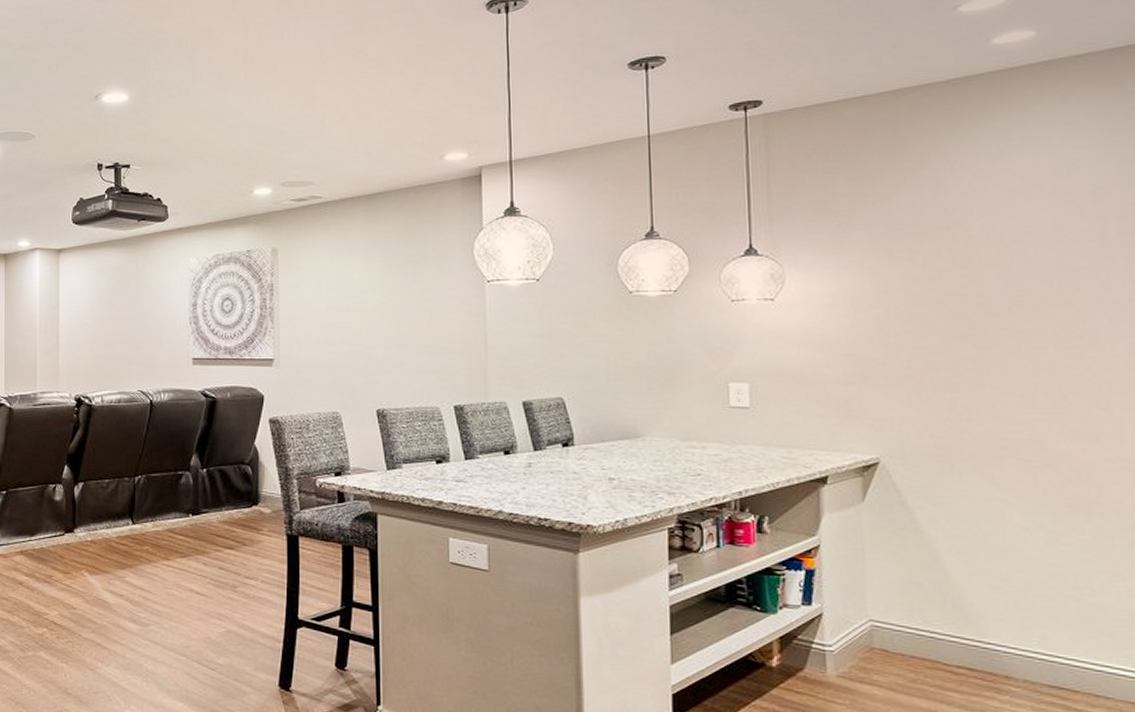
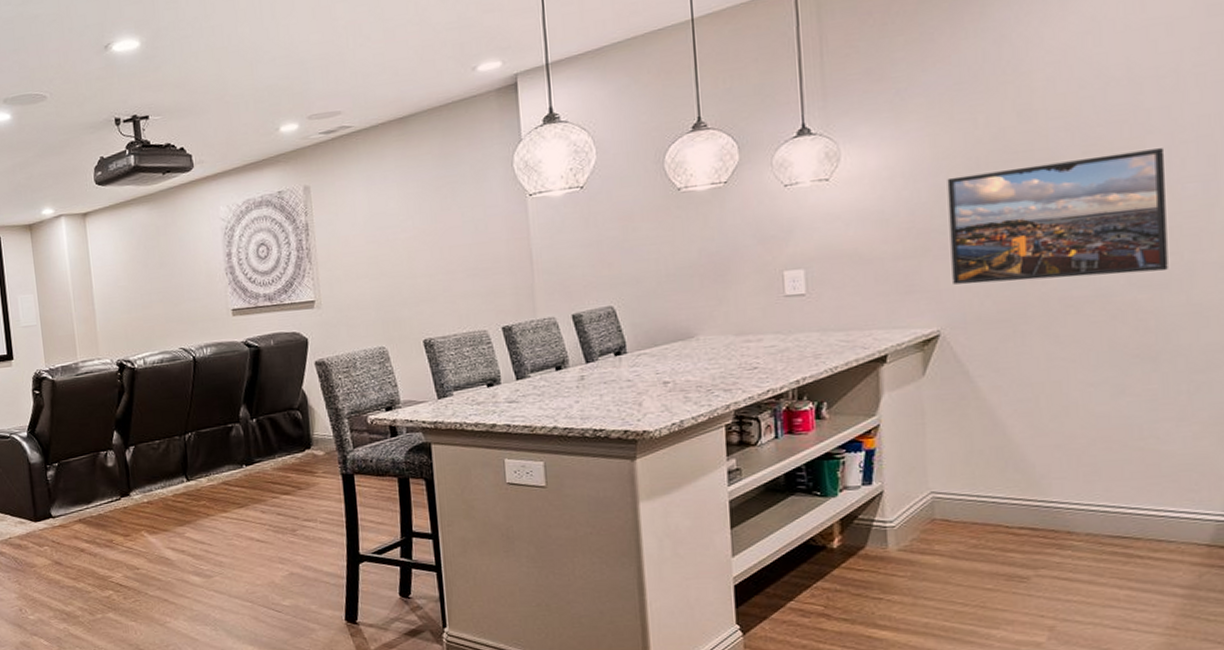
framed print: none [886,307,1099,424] -> present [947,148,1168,285]

